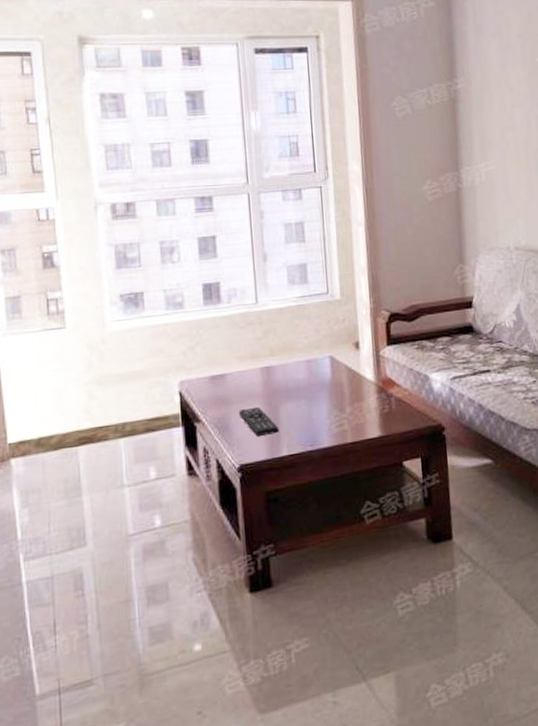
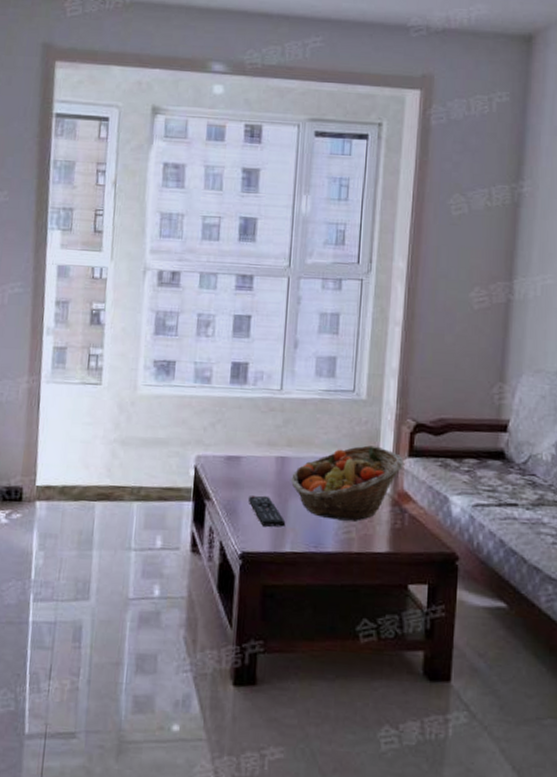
fruit basket: none [279,341,384,417] -> present [291,445,404,521]

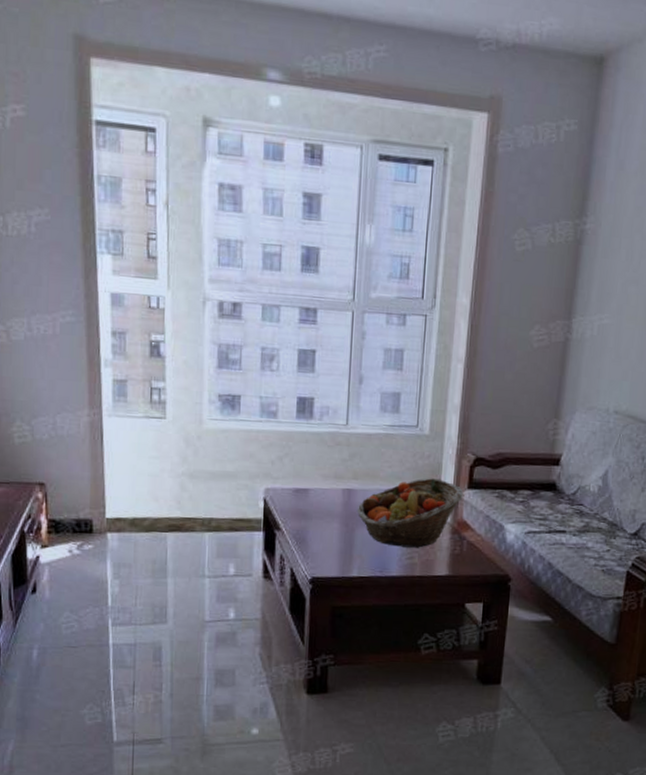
remote control: present [248,495,286,527] -> none [316,525,353,554]

